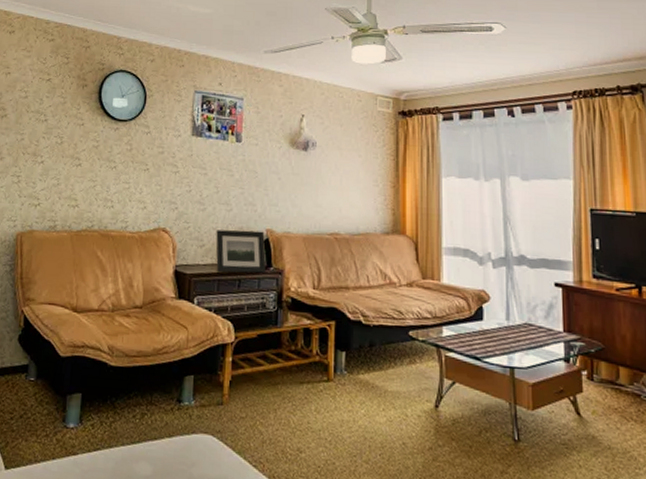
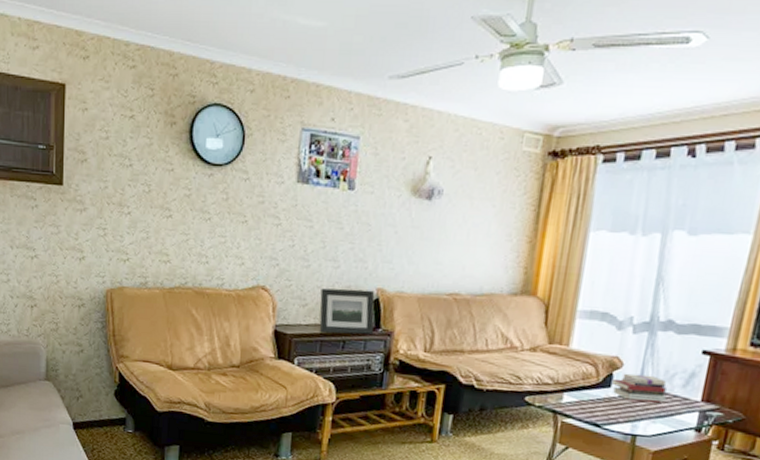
books: none [483,306,533,334] -> present [611,373,667,403]

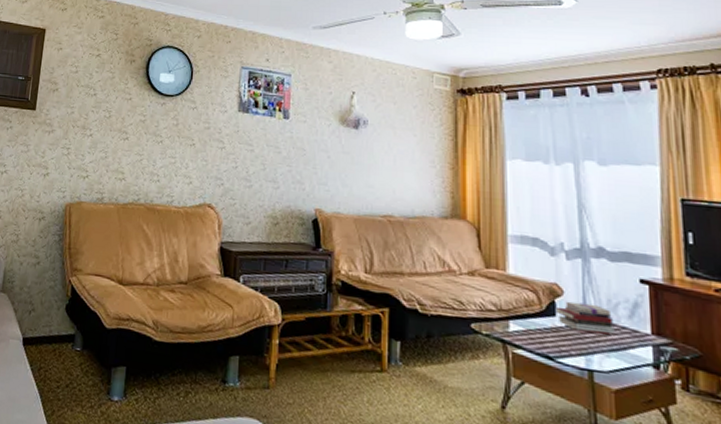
picture frame: present [319,288,375,335] -> none [262,207,314,254]

